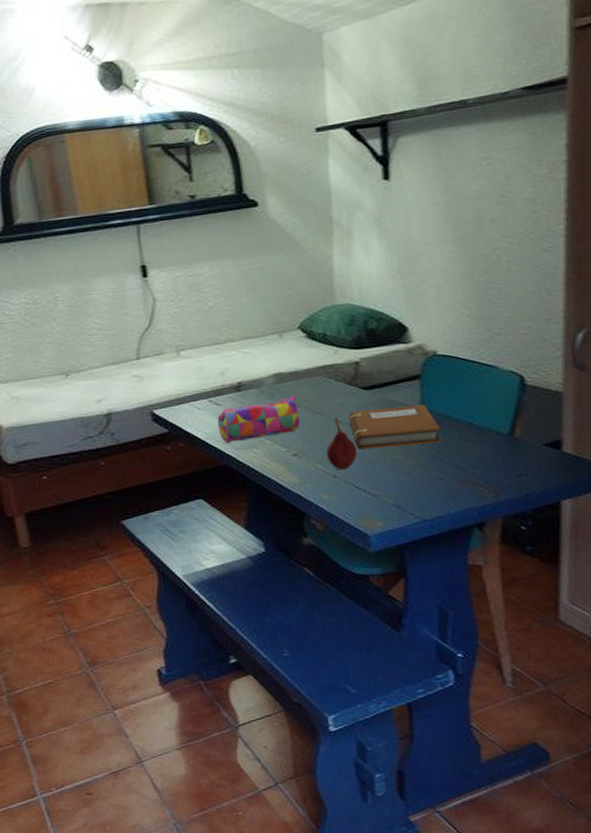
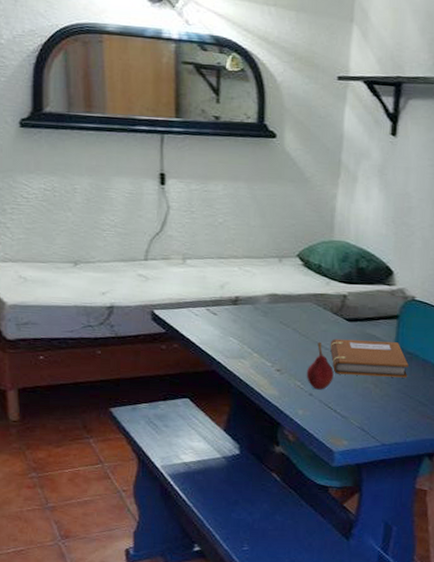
pencil case: present [217,395,300,443] -> none [212,316,288,351]

